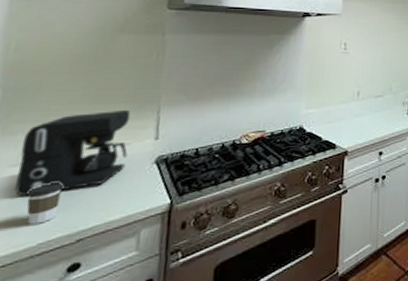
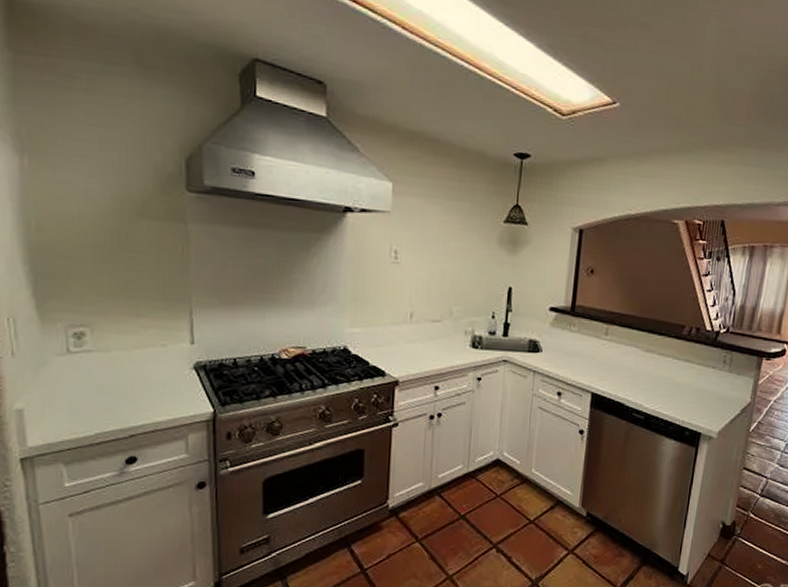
coffee maker: present [15,109,131,197] -> none [64,307,165,387]
coffee cup: present [26,182,63,225] -> none [77,376,108,415]

